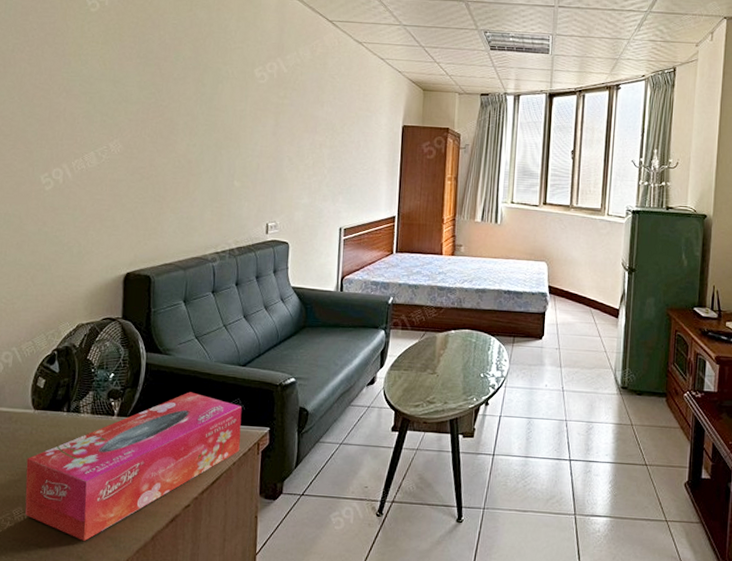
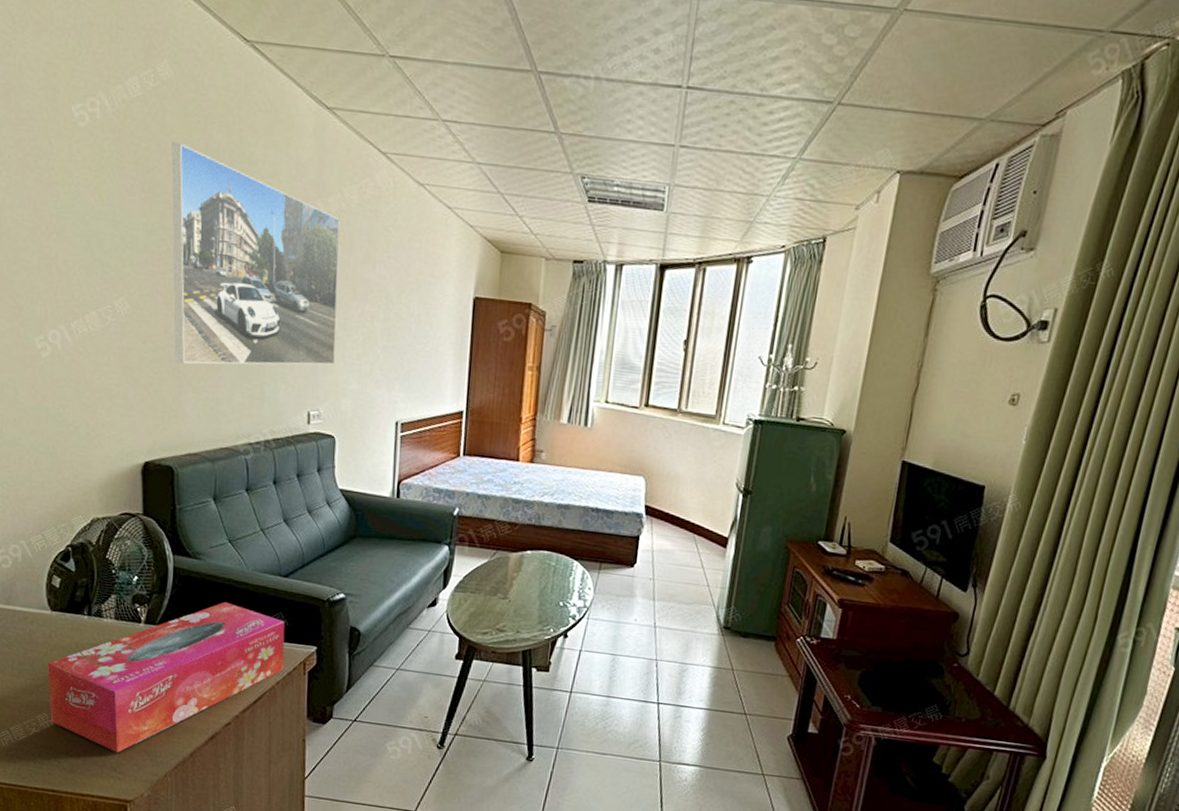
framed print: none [157,20,296,190] -> present [171,142,340,365]

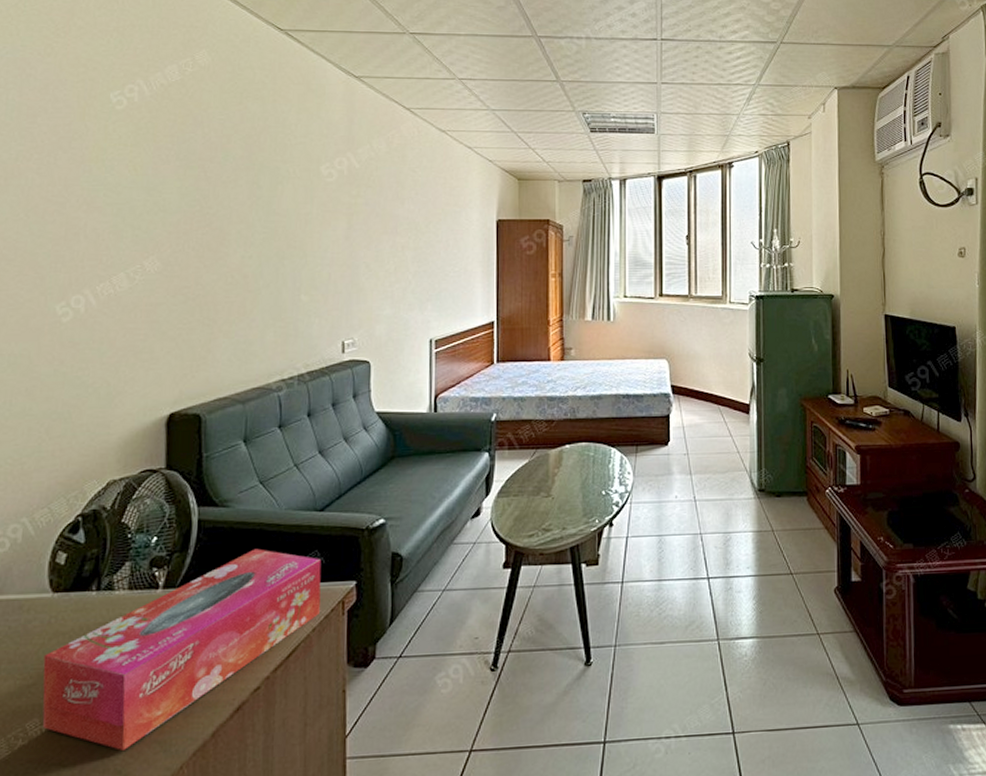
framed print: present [171,142,340,365] -> none [205,116,370,312]

